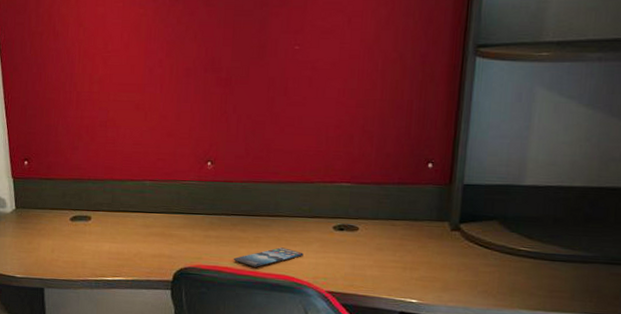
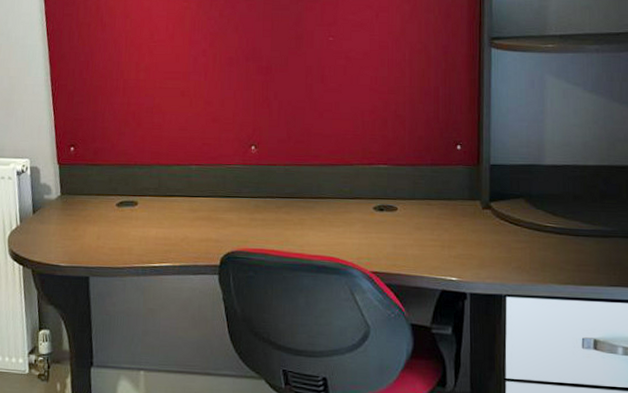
smartphone: present [233,247,304,267] -> none [279,229,347,249]

